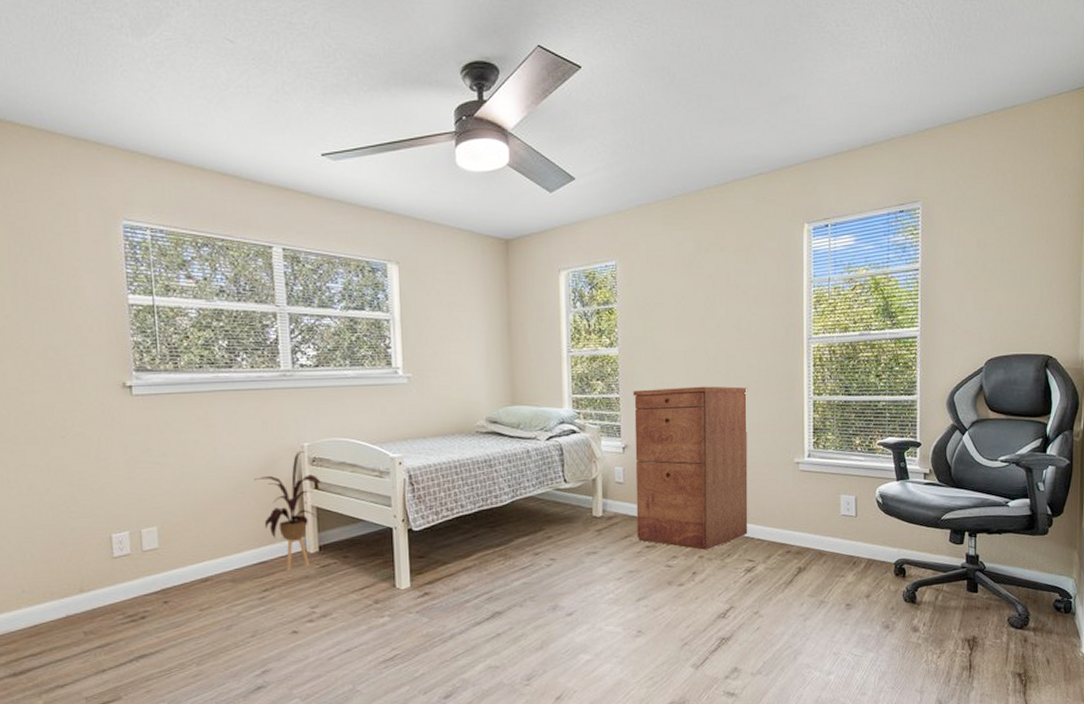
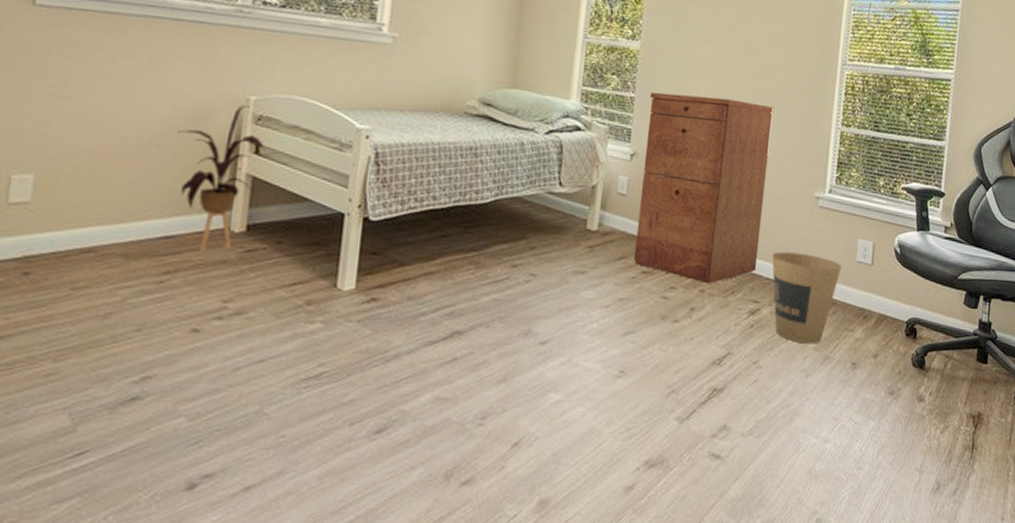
trash can: none [760,513,827,592] -> present [771,251,841,344]

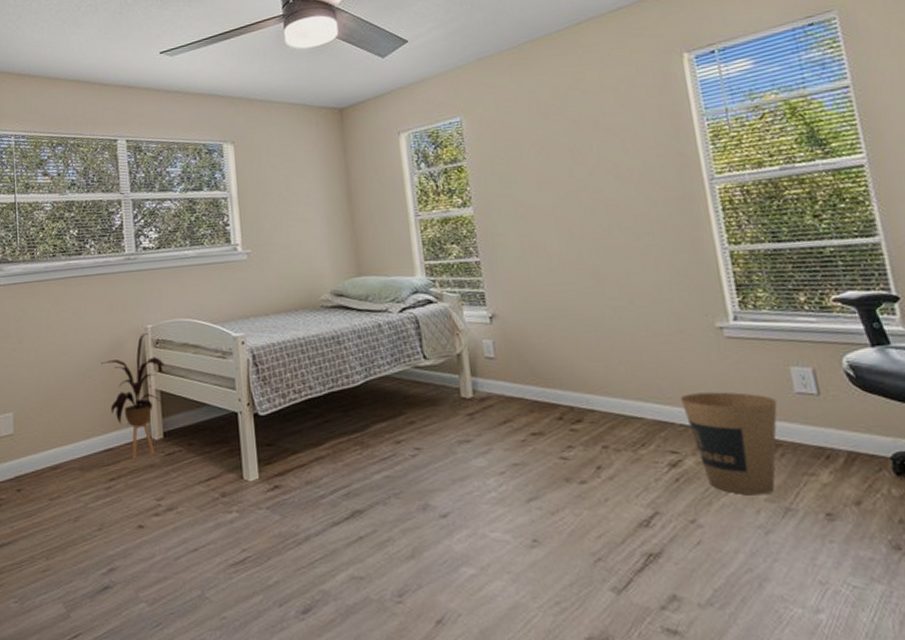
filing cabinet: present [633,91,775,284] -> none [495,241,665,439]

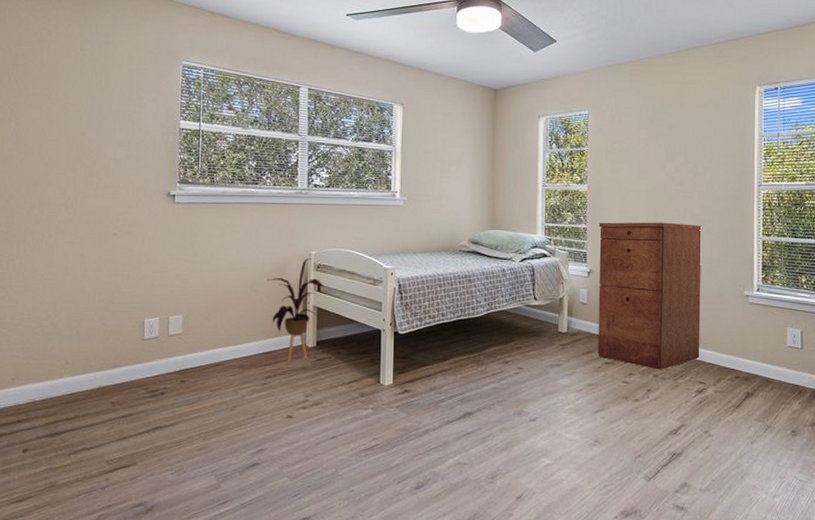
filing cabinet: none [495,241,665,439] -> present [598,222,703,370]
trash can: present [680,392,777,495] -> none [712,341,774,416]

